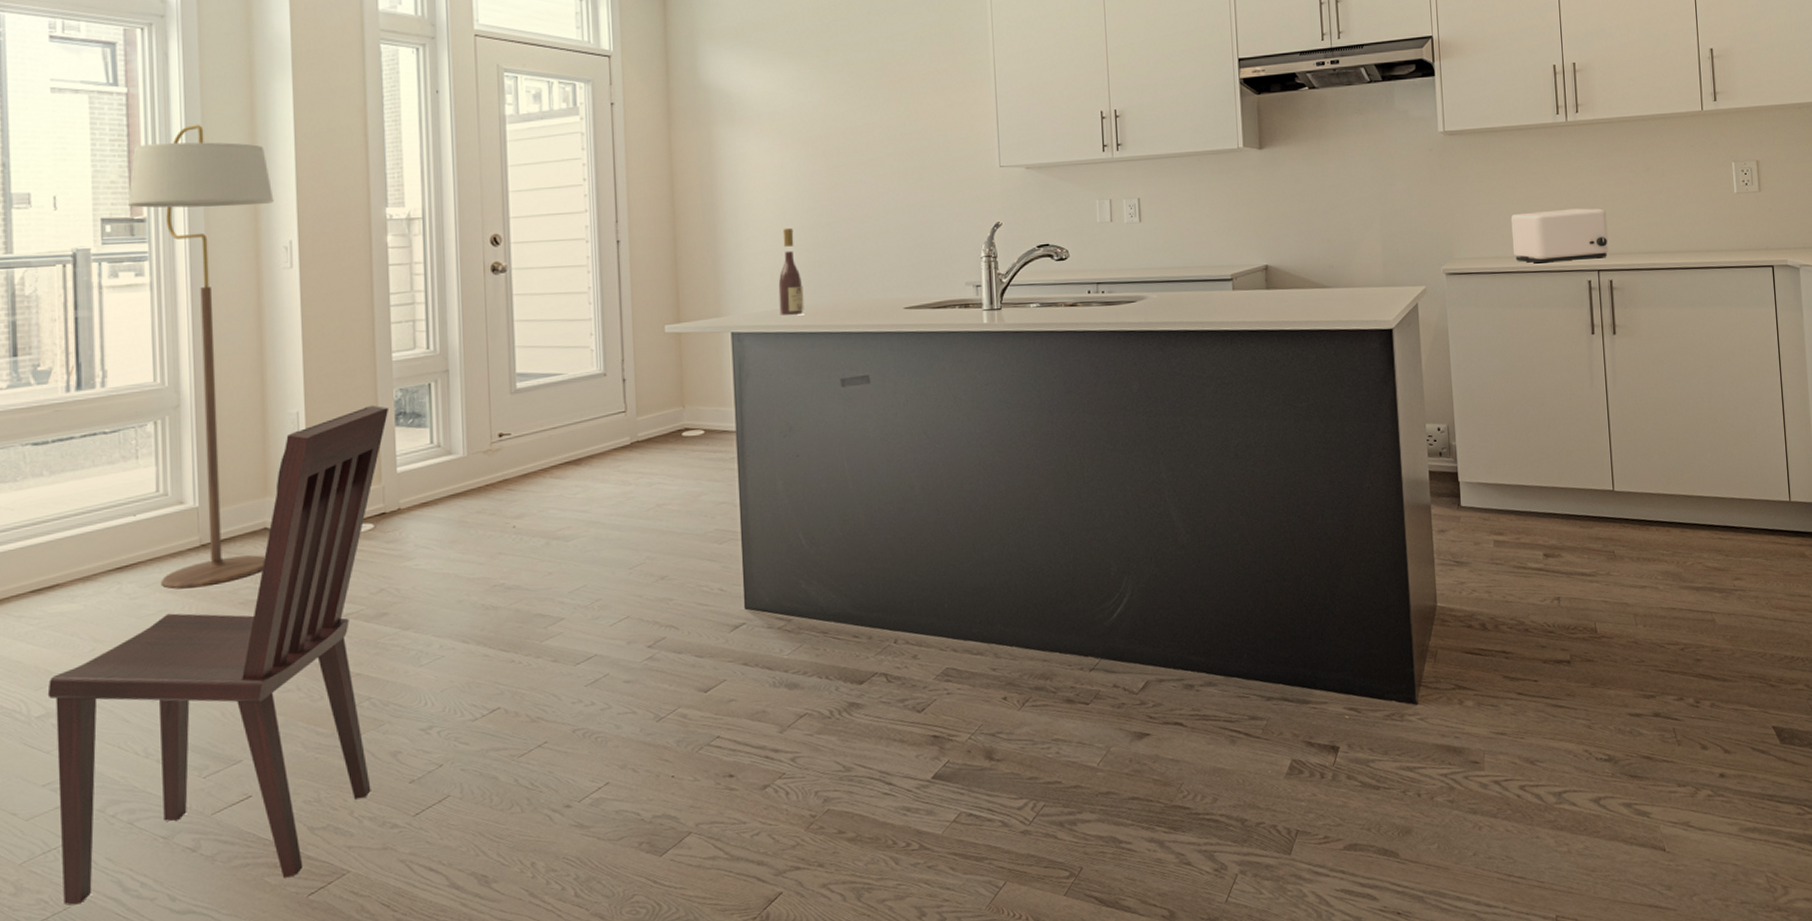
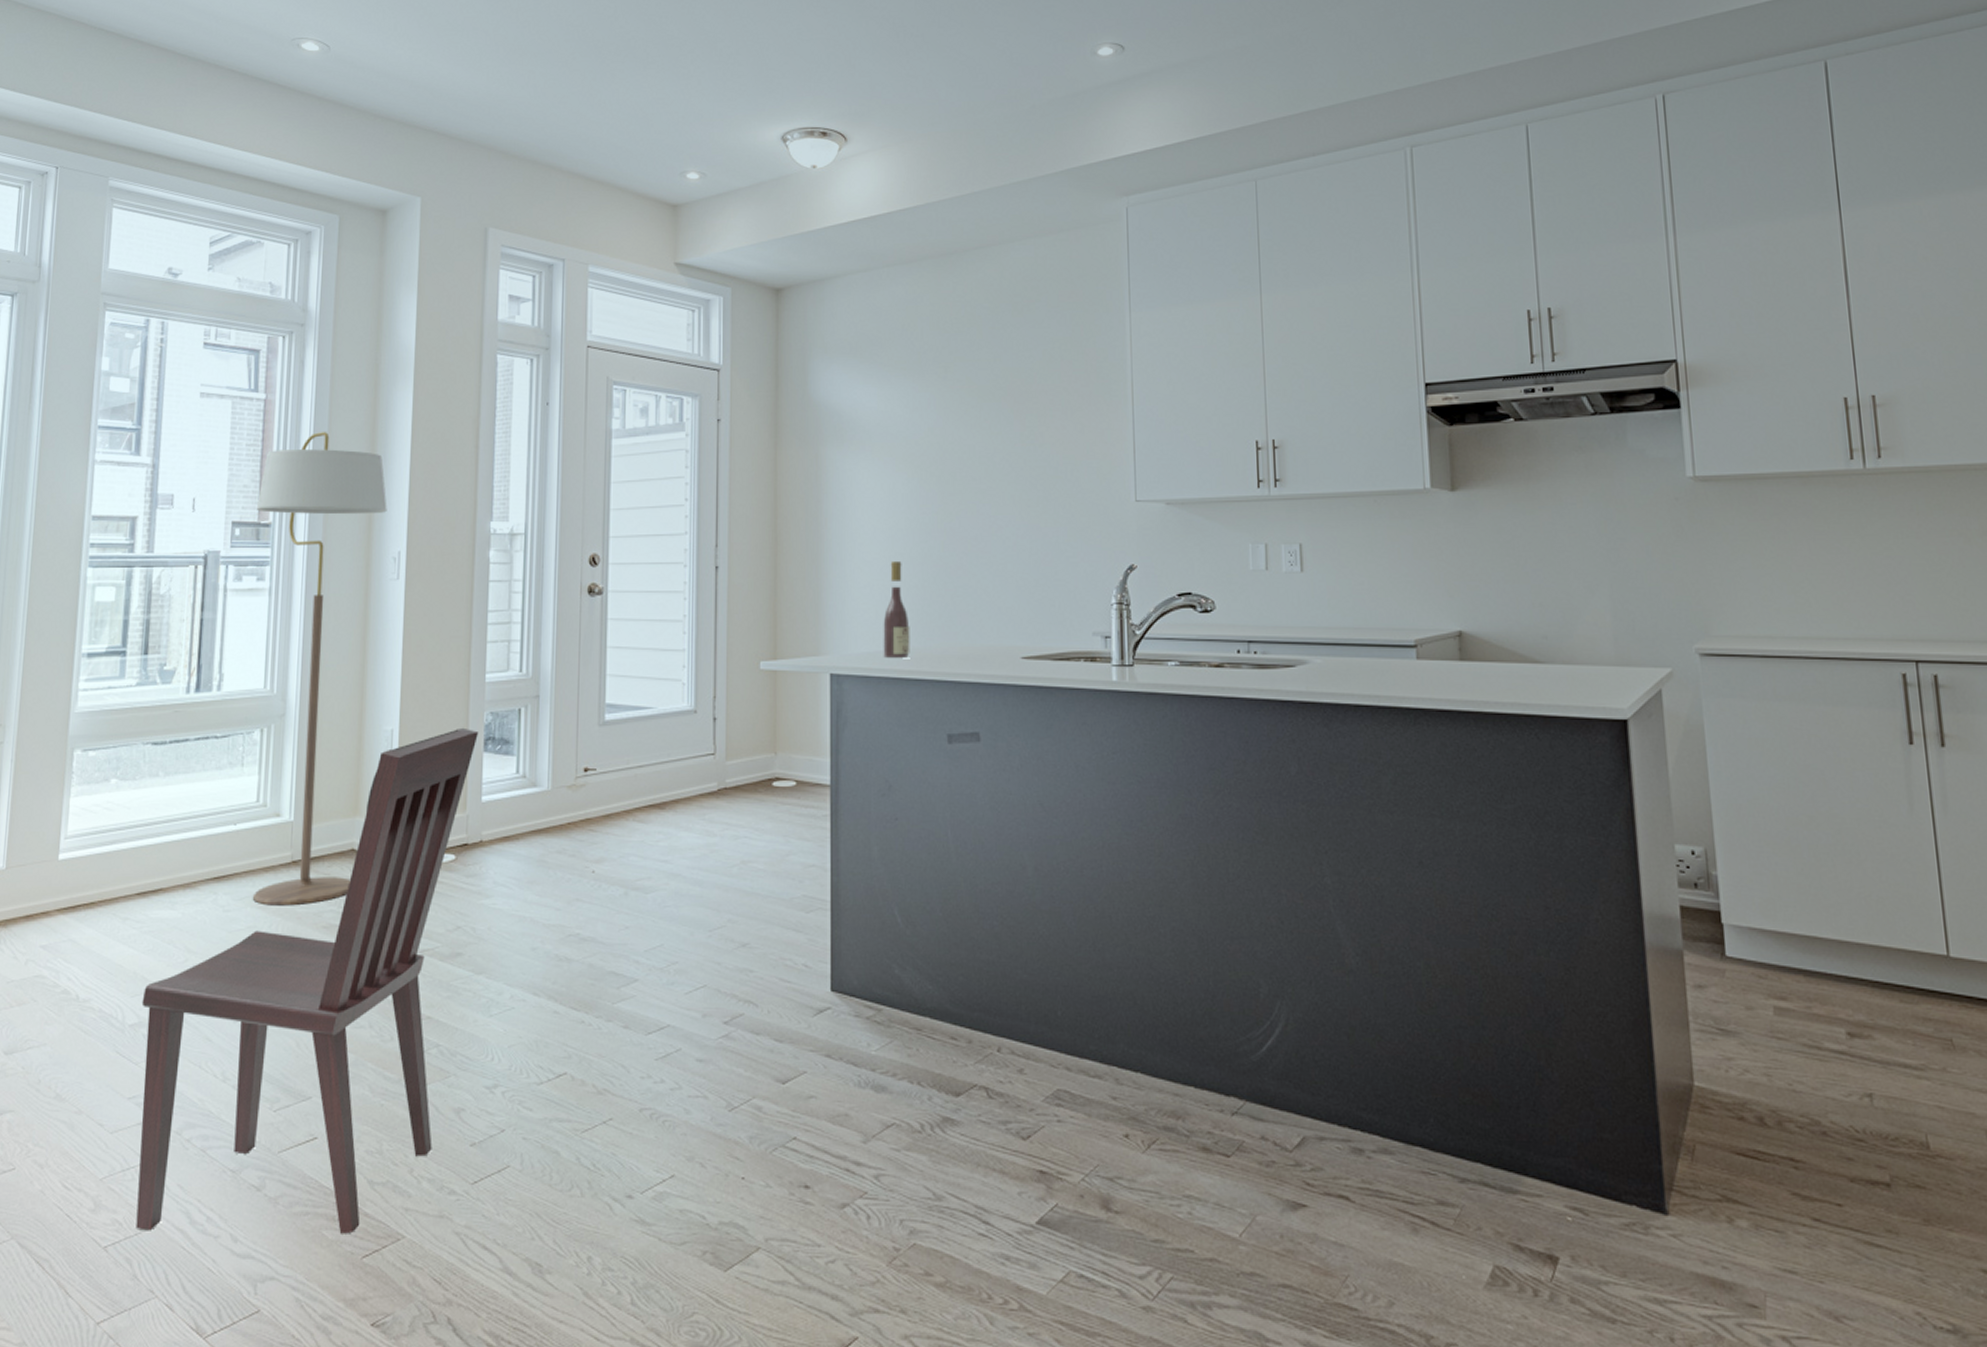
toaster: present [1511,208,1609,264] -> none [1788,580,1931,648]

